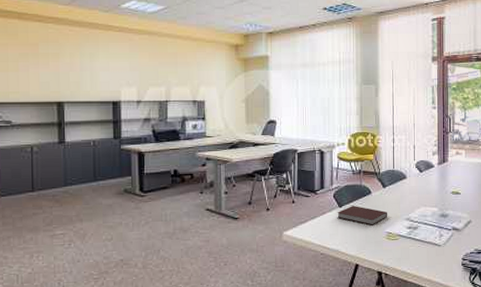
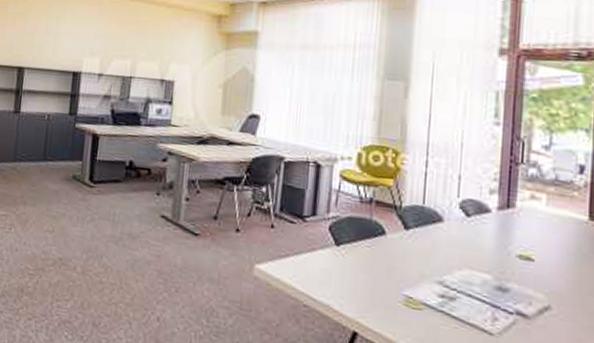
notebook: present [337,206,387,225] -> none [332,247,408,281]

